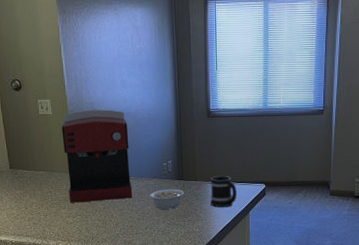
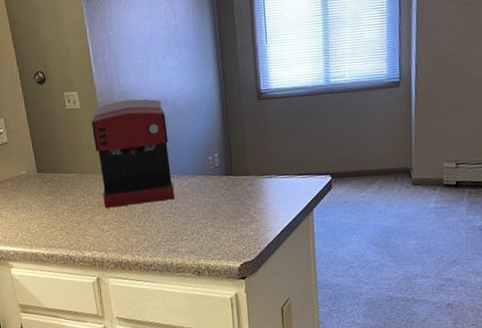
legume: present [150,187,190,209] -> none [195,184,241,211]
mug: present [210,176,237,208] -> none [264,168,297,206]

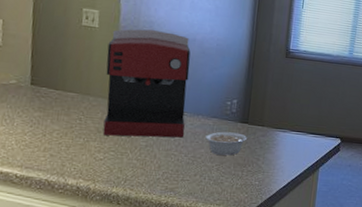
legume: none [195,184,241,211] -> present [205,131,255,156]

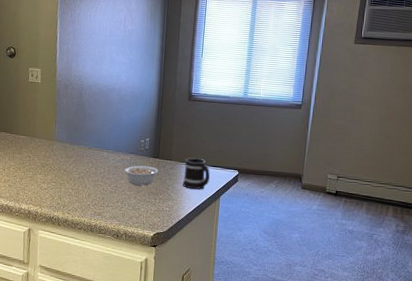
coffee maker: present [103,29,191,138] -> none [46,82,111,171]
mug: none [276,124,308,160] -> present [183,158,210,190]

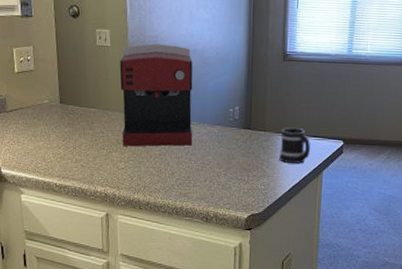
coffee maker: none [46,82,111,171] -> present [119,44,193,147]
legume: present [125,165,164,186] -> none [212,138,258,161]

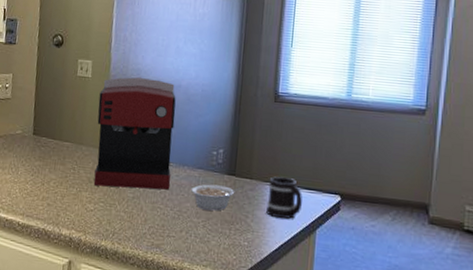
legume: none [212,138,258,161] -> present [191,184,243,211]

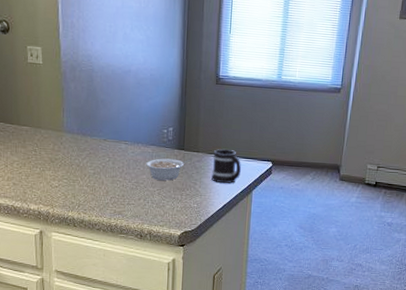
coffee maker: present [93,77,176,190] -> none [52,63,127,165]

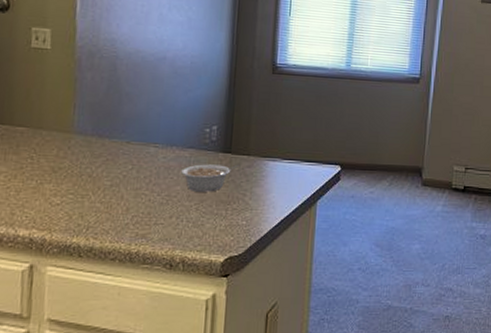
mug: present [211,149,241,184] -> none [265,151,303,194]

